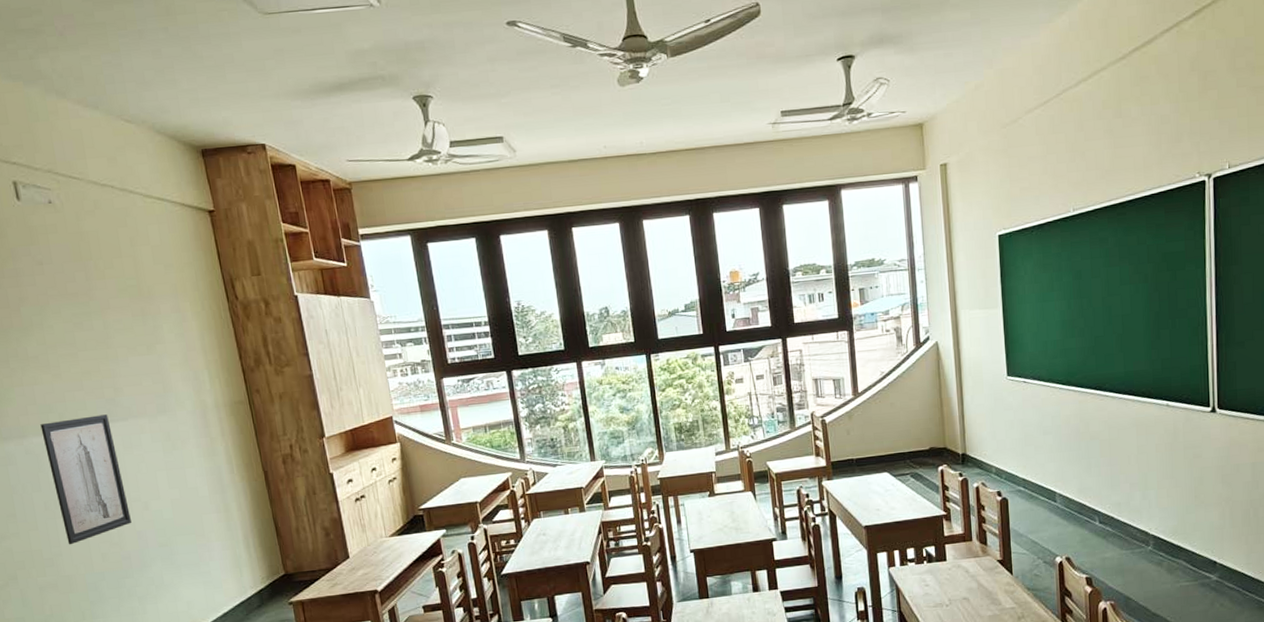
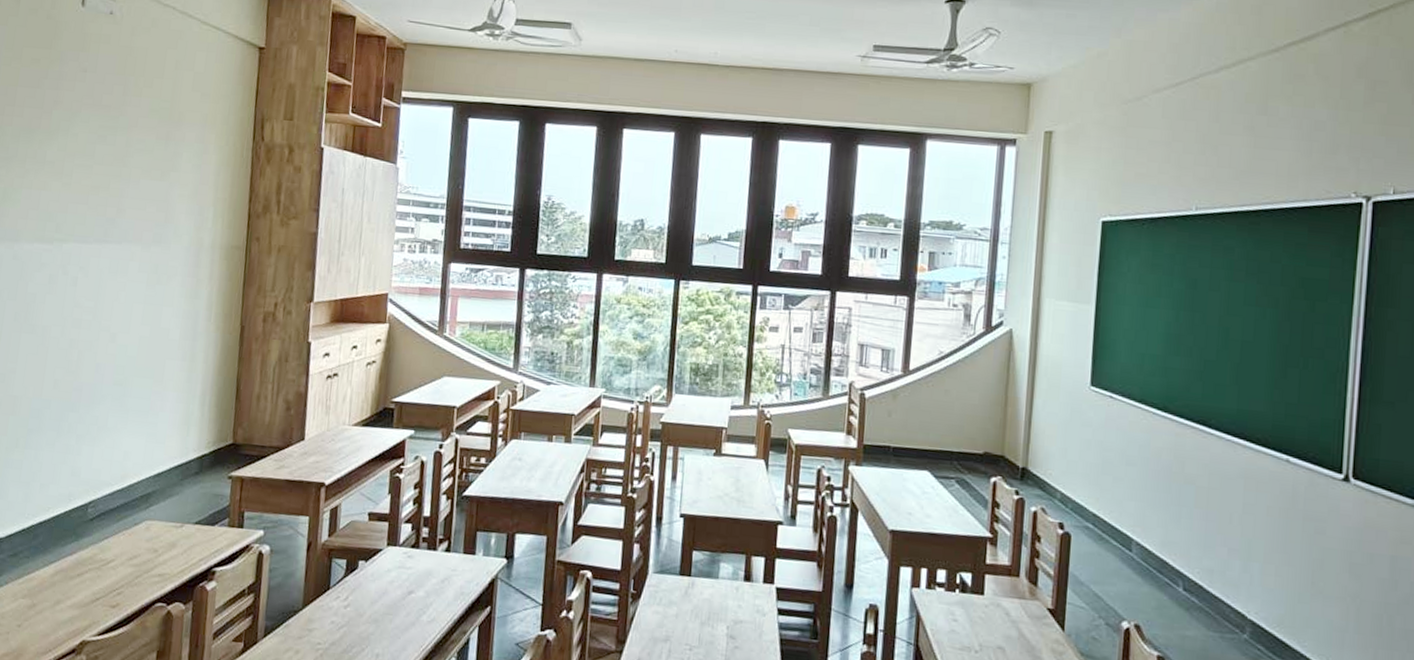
wall art: present [40,414,132,545] -> none [25,230,104,364]

